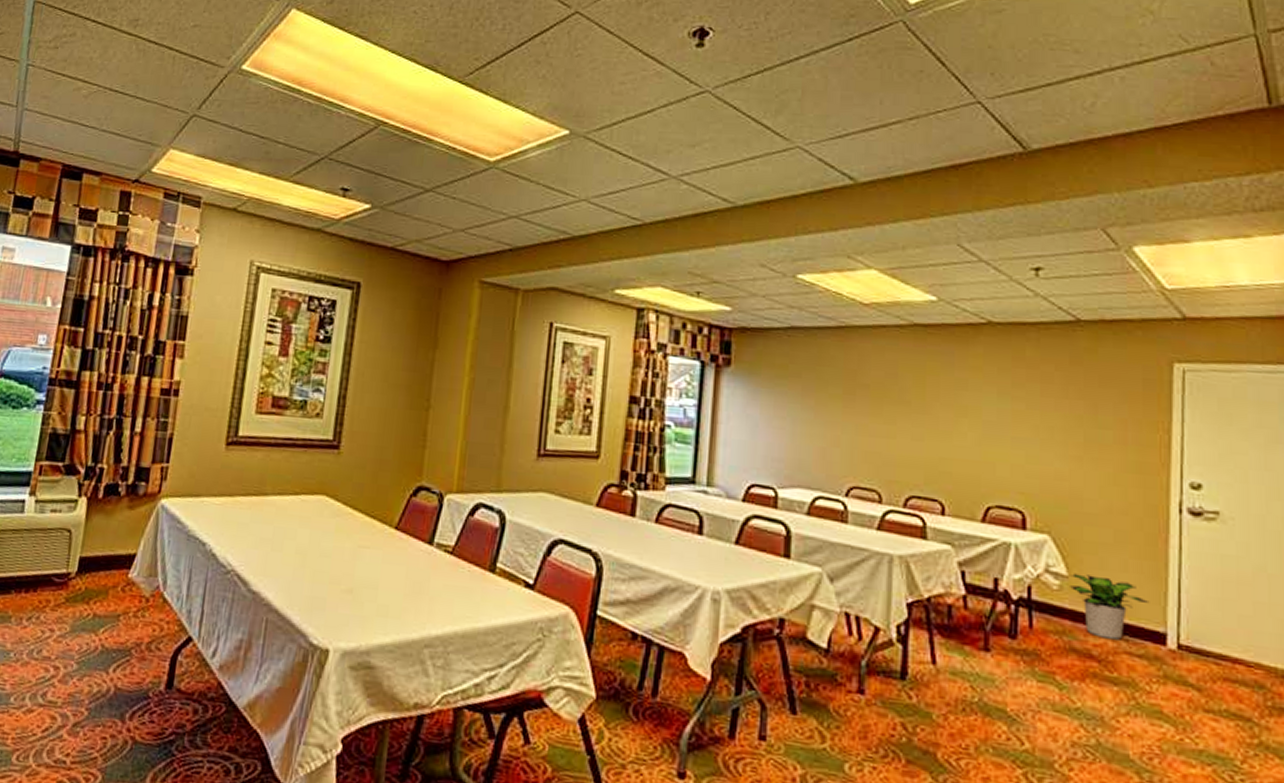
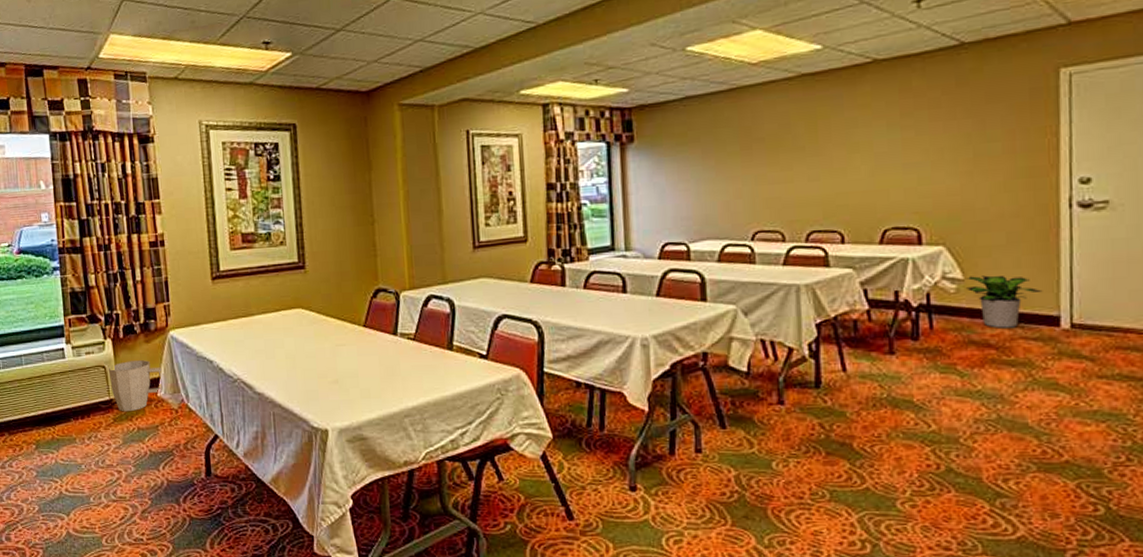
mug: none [72,528,140,593] -> present [109,360,161,412]

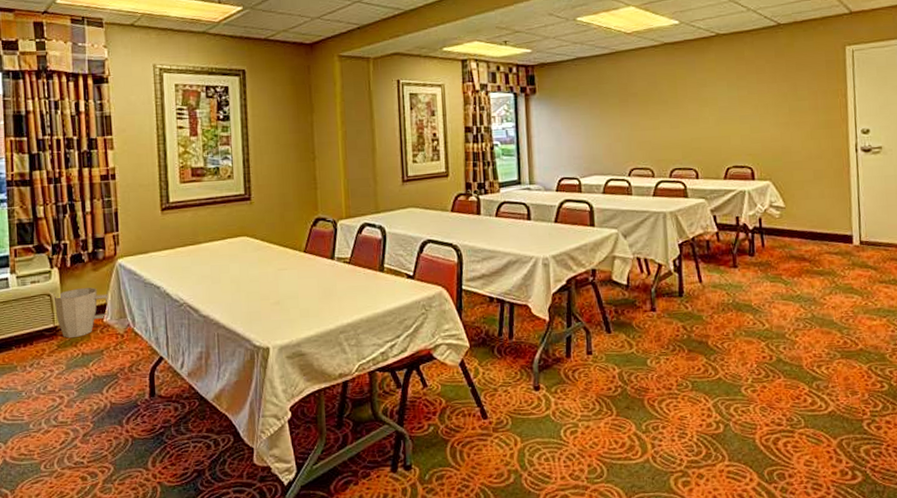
potted plant: present [966,275,1043,329] -> none [787,204,840,246]

